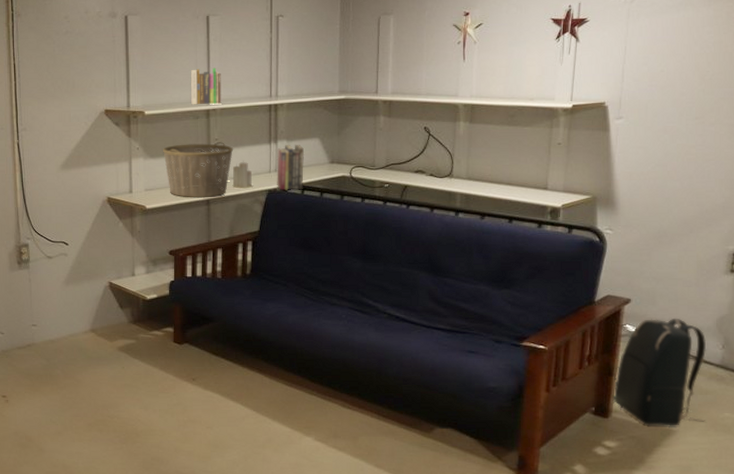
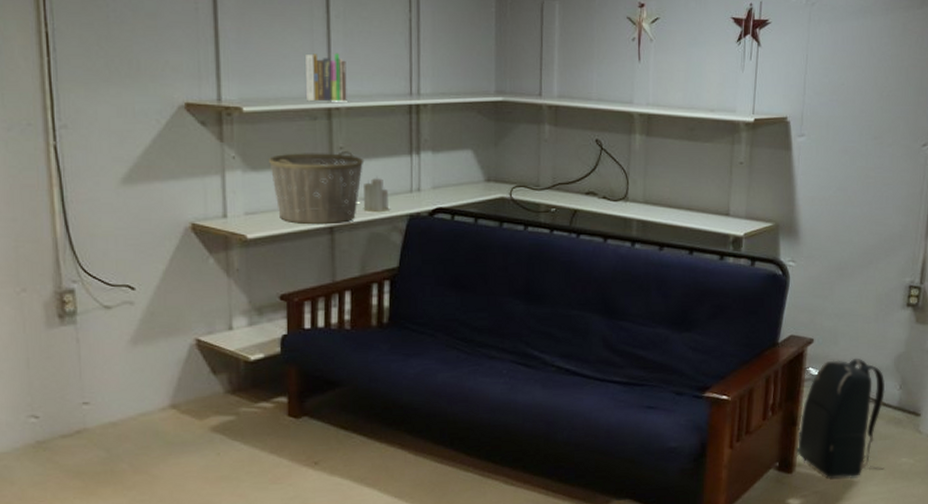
books: present [276,145,305,190] -> none [419,157,455,215]

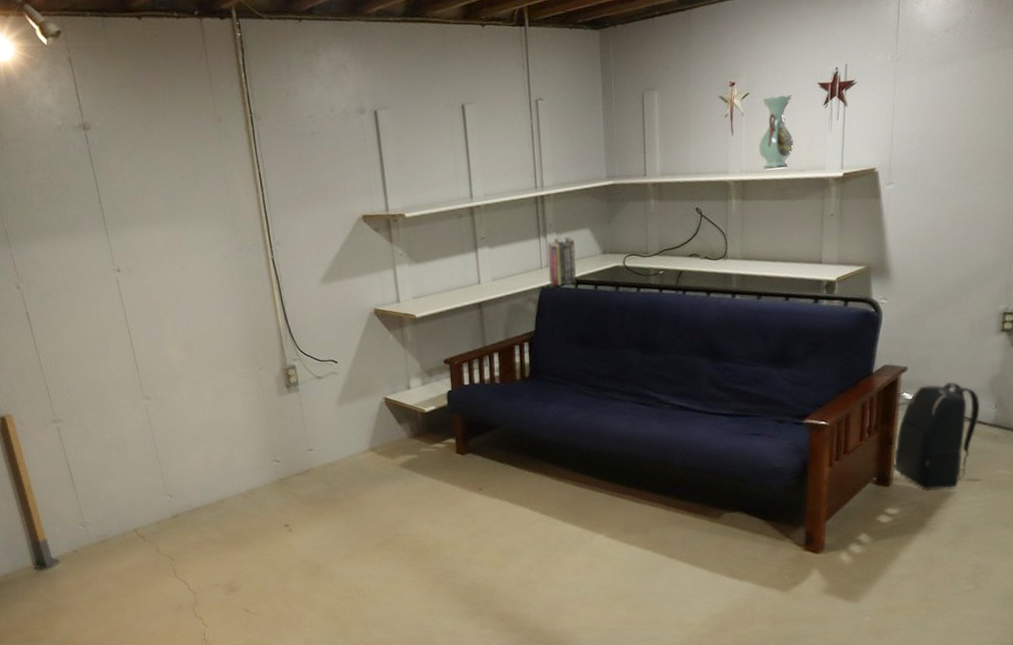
basket: present [268,152,365,225] -> none [427,240,502,303]
books: present [306,53,347,102] -> none [450,160,485,203]
candle: present [363,177,390,213] -> none [503,259,525,288]
books: none [419,157,455,215] -> present [547,237,577,287]
decorative vase: none [666,25,704,105] -> present [758,95,794,169]

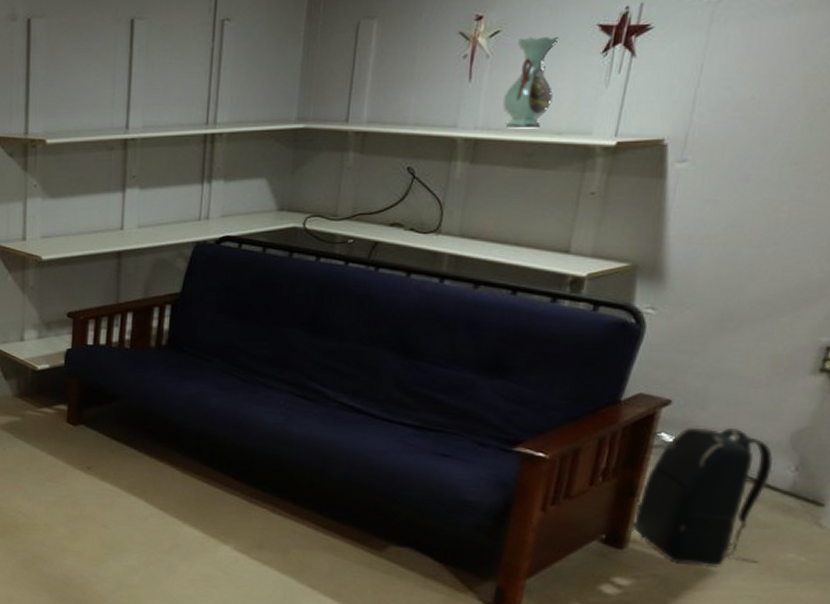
books: present [547,237,577,287] -> none [207,186,246,243]

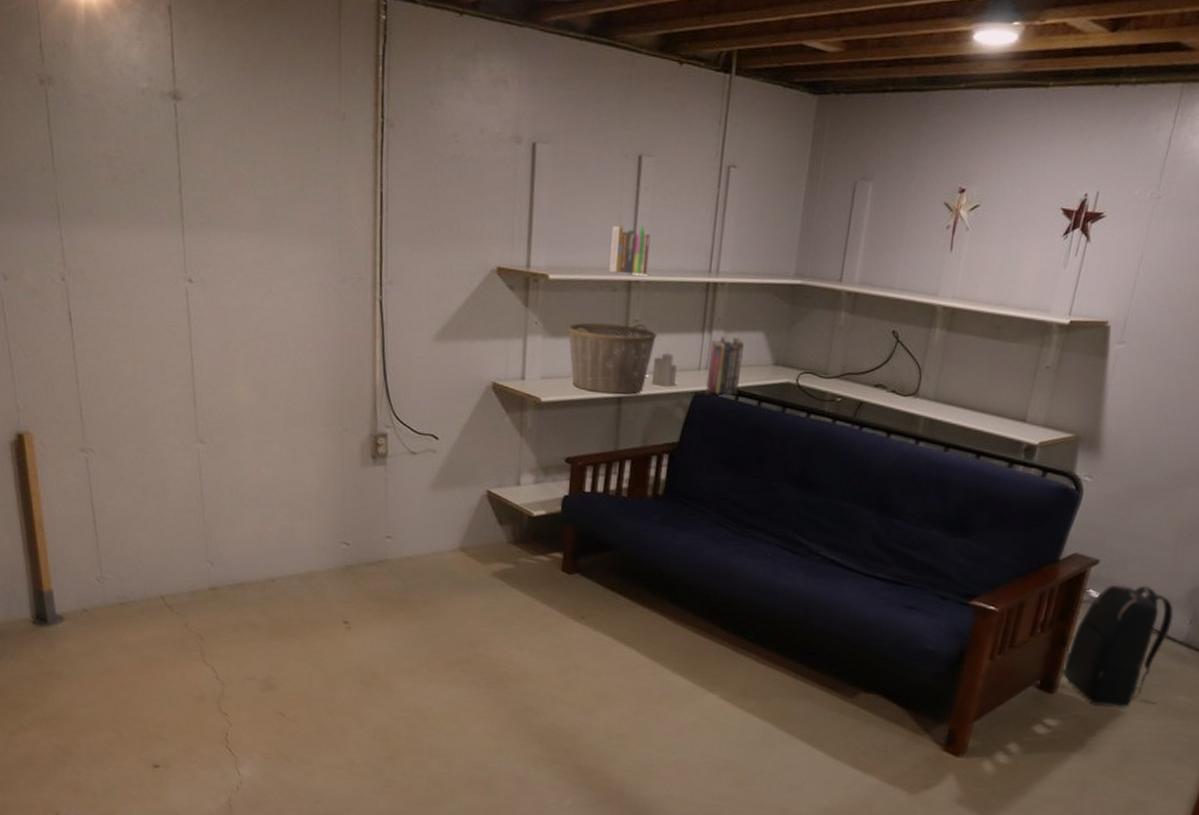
basket: none [65,180,156,249] -> present [567,322,658,395]
books: none [105,85,145,133] -> present [609,225,651,276]
candle: none [151,205,177,240] -> present [651,352,677,388]
books: none [207,186,246,243] -> present [706,337,744,396]
decorative vase: present [502,36,558,127] -> none [977,214,1027,301]

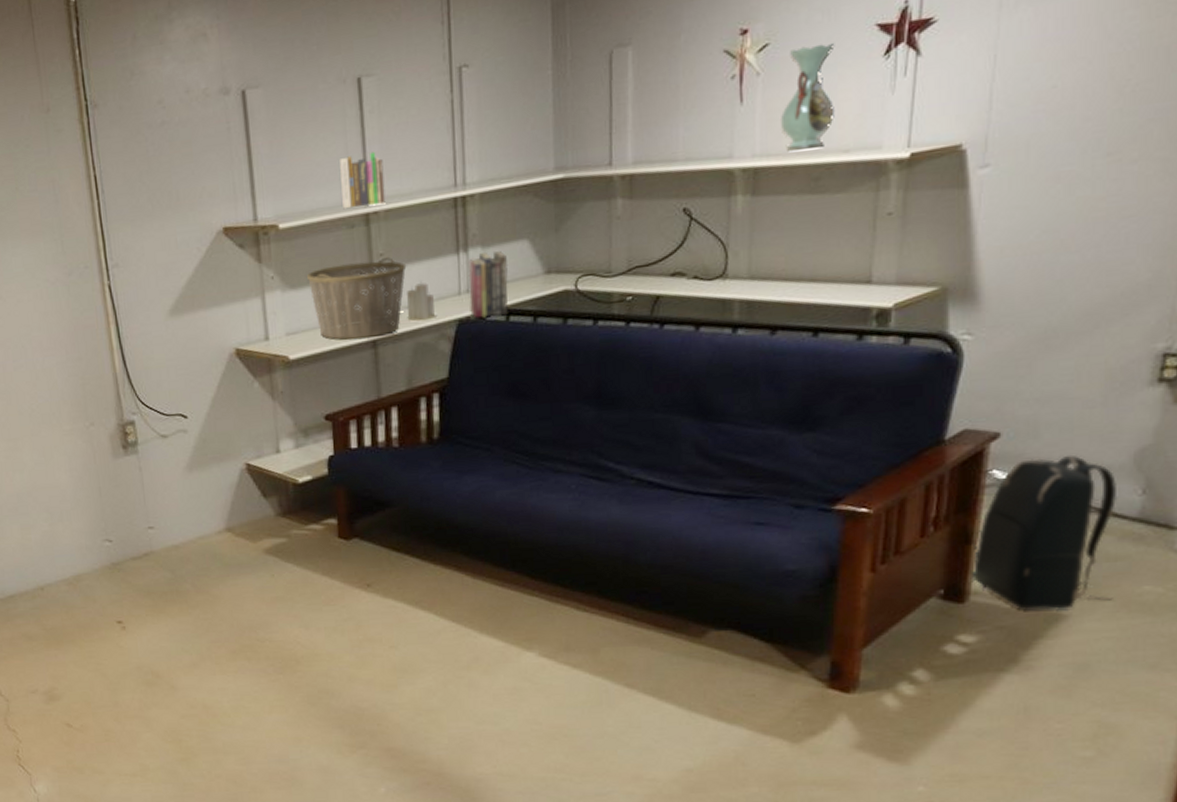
decorative vase: none [977,214,1027,301] -> present [780,44,835,151]

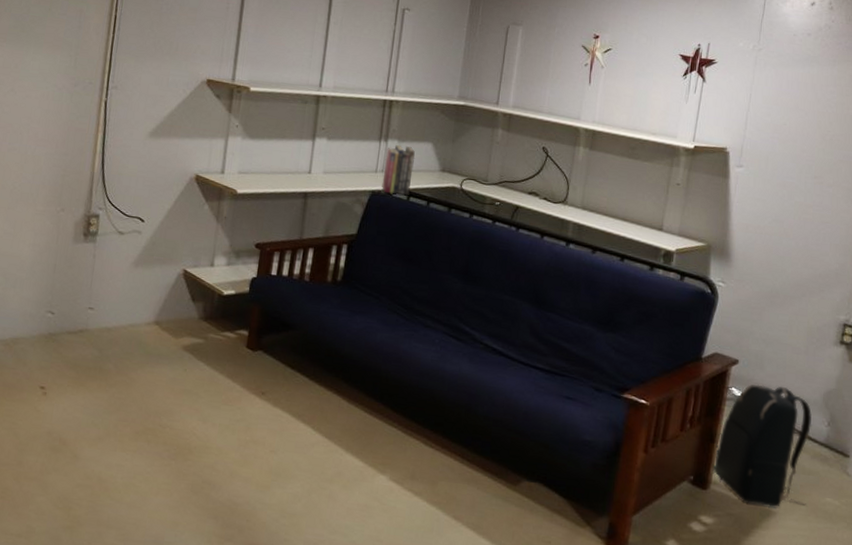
basket: present [306,258,407,340] -> none [263,128,341,191]
books: present [340,151,386,209] -> none [302,50,337,92]
candle: present [407,282,436,321] -> none [334,156,357,186]
decorative vase: present [780,44,835,151] -> none [613,56,652,127]

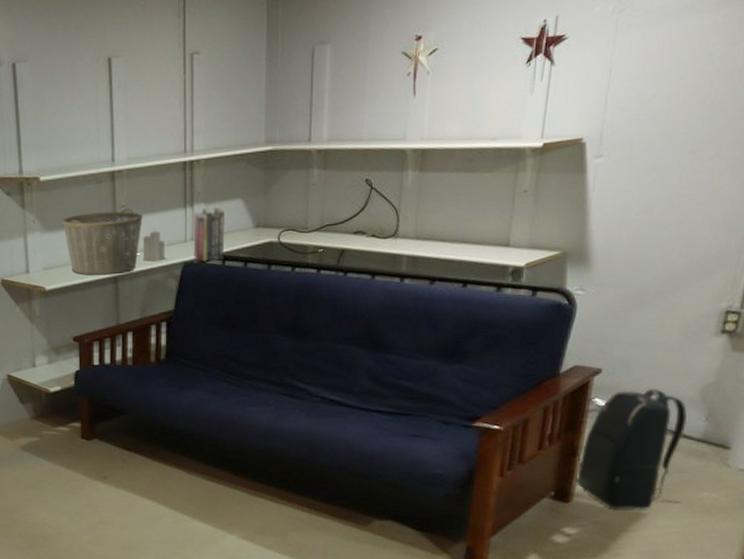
basket: none [263,128,341,191] -> present [61,209,144,276]
candle: none [334,156,357,186] -> present [143,230,166,262]

